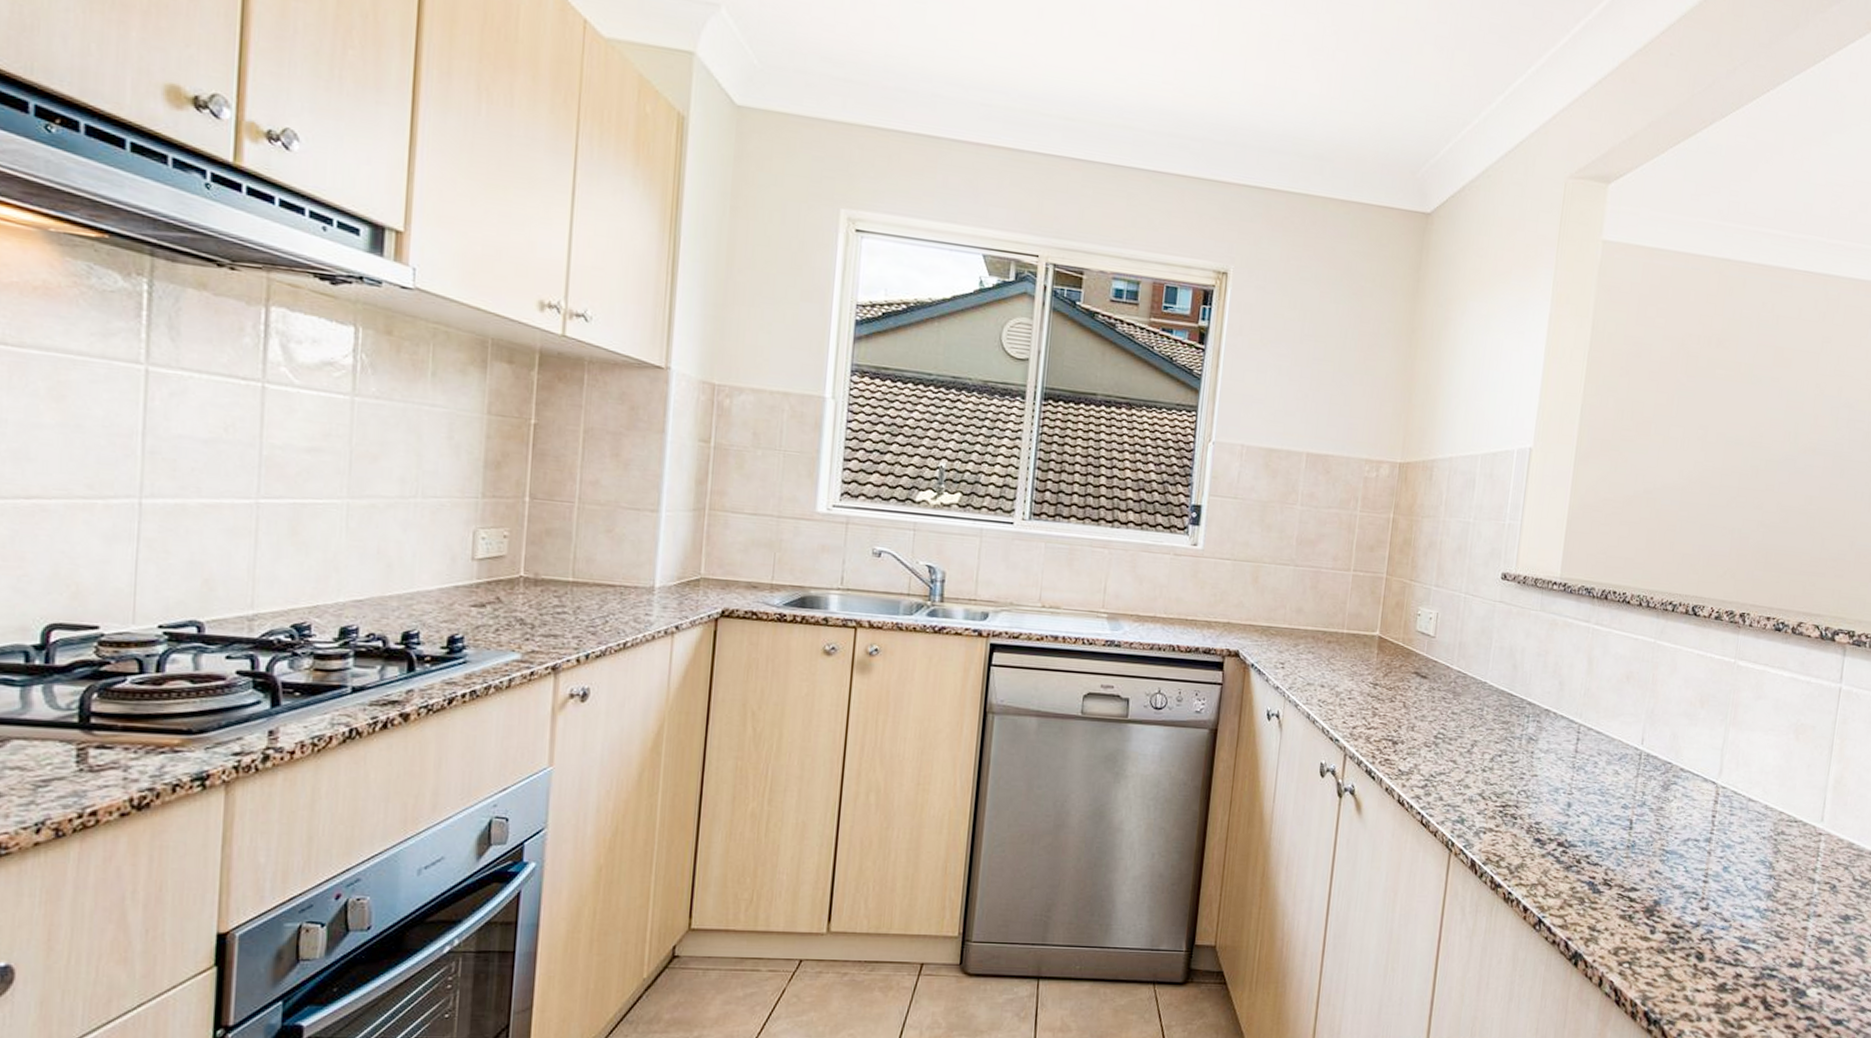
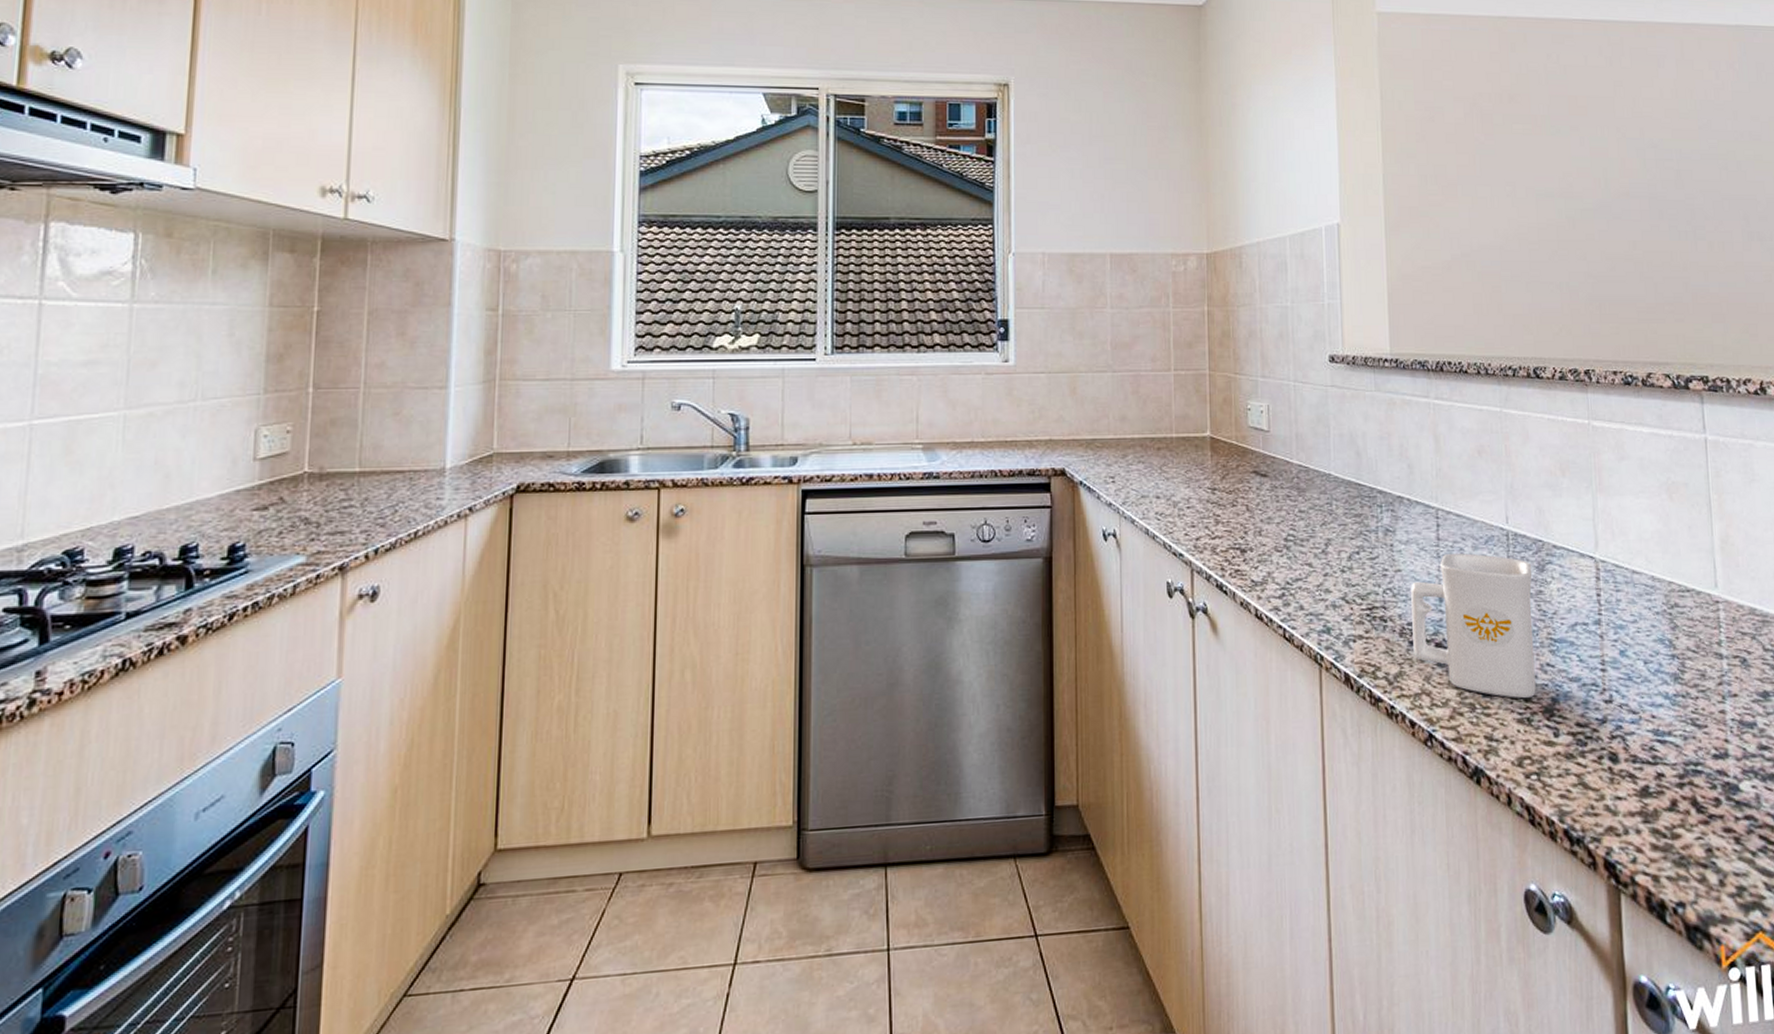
mug: none [1536,765,1658,899] -> present [1411,552,1536,699]

